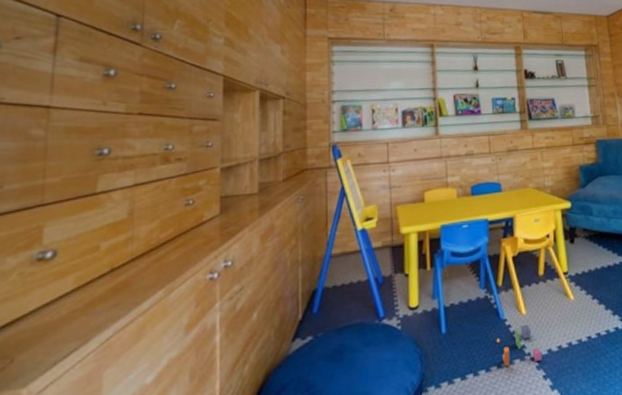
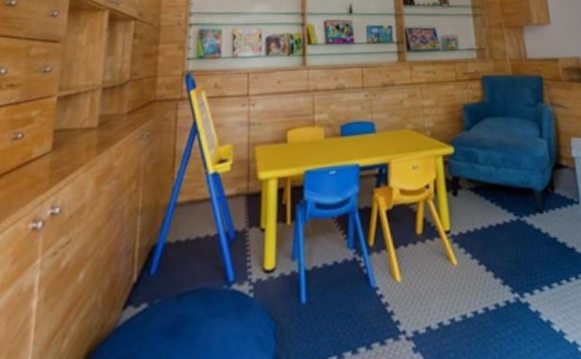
building blocks: present [496,324,543,367] -> none [365,294,420,348]

